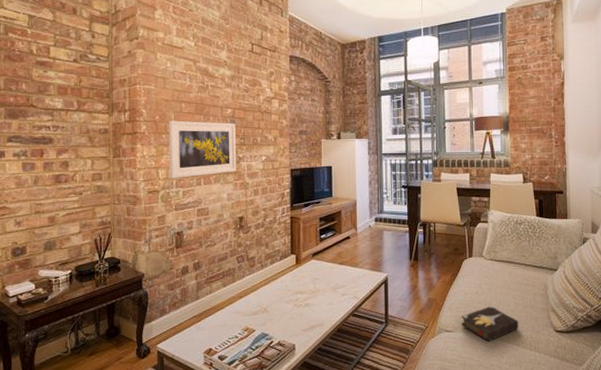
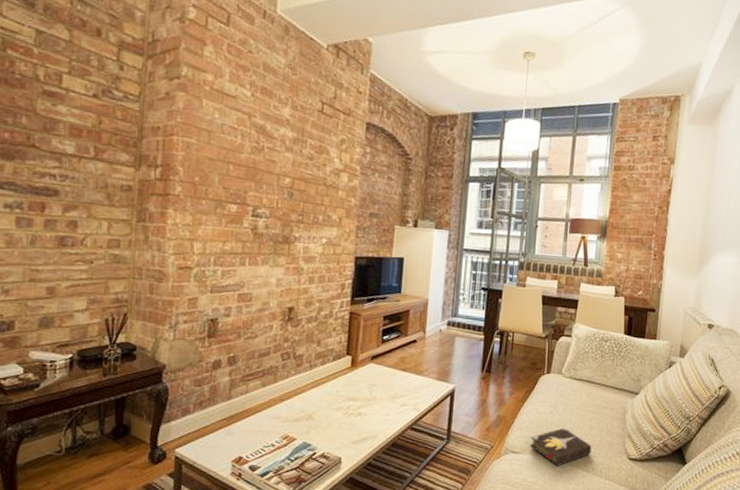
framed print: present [168,120,236,179] -> none [206,184,294,255]

